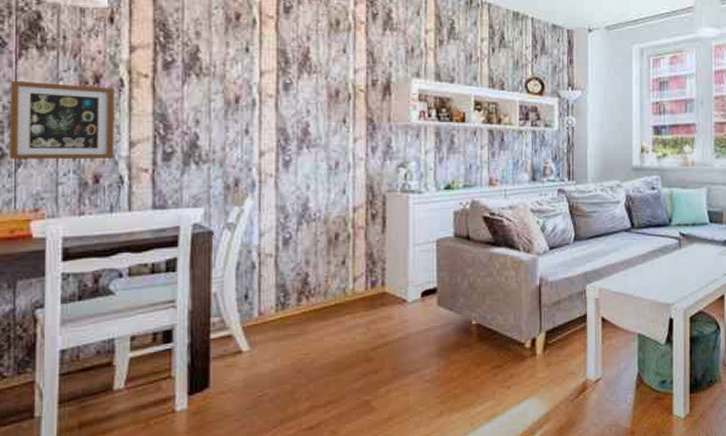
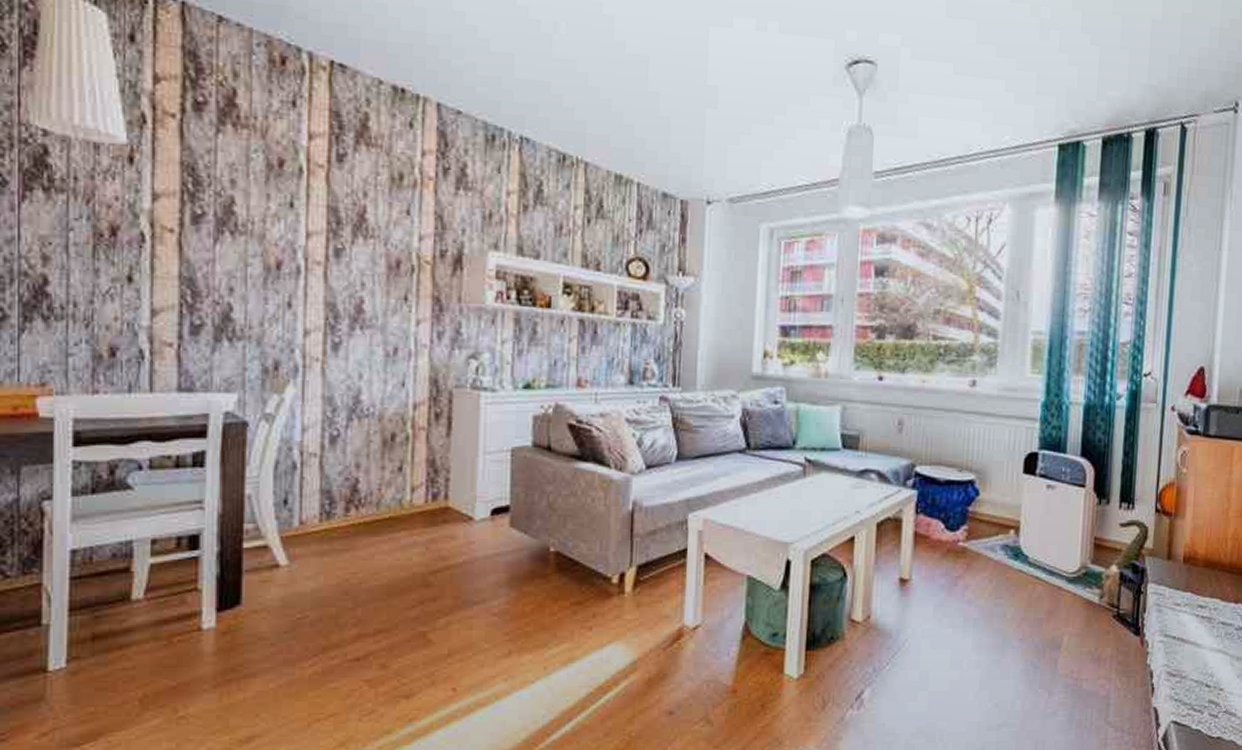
picture frame: present [10,80,115,160] -> none [12,227,134,329]

